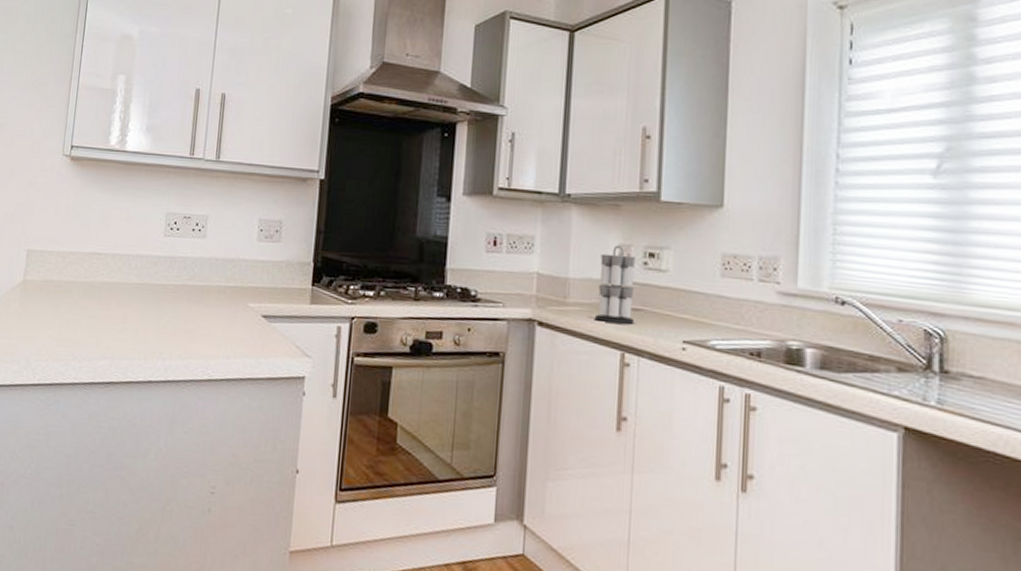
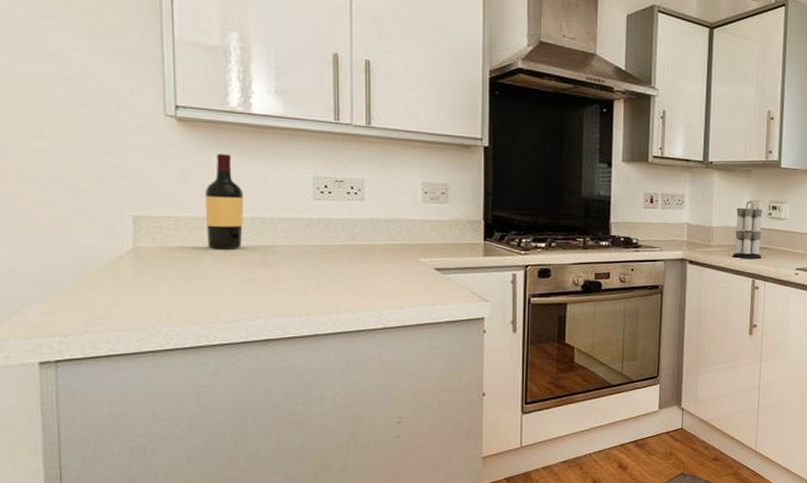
wine bottle: none [76,190,110,286] -> present [204,154,244,250]

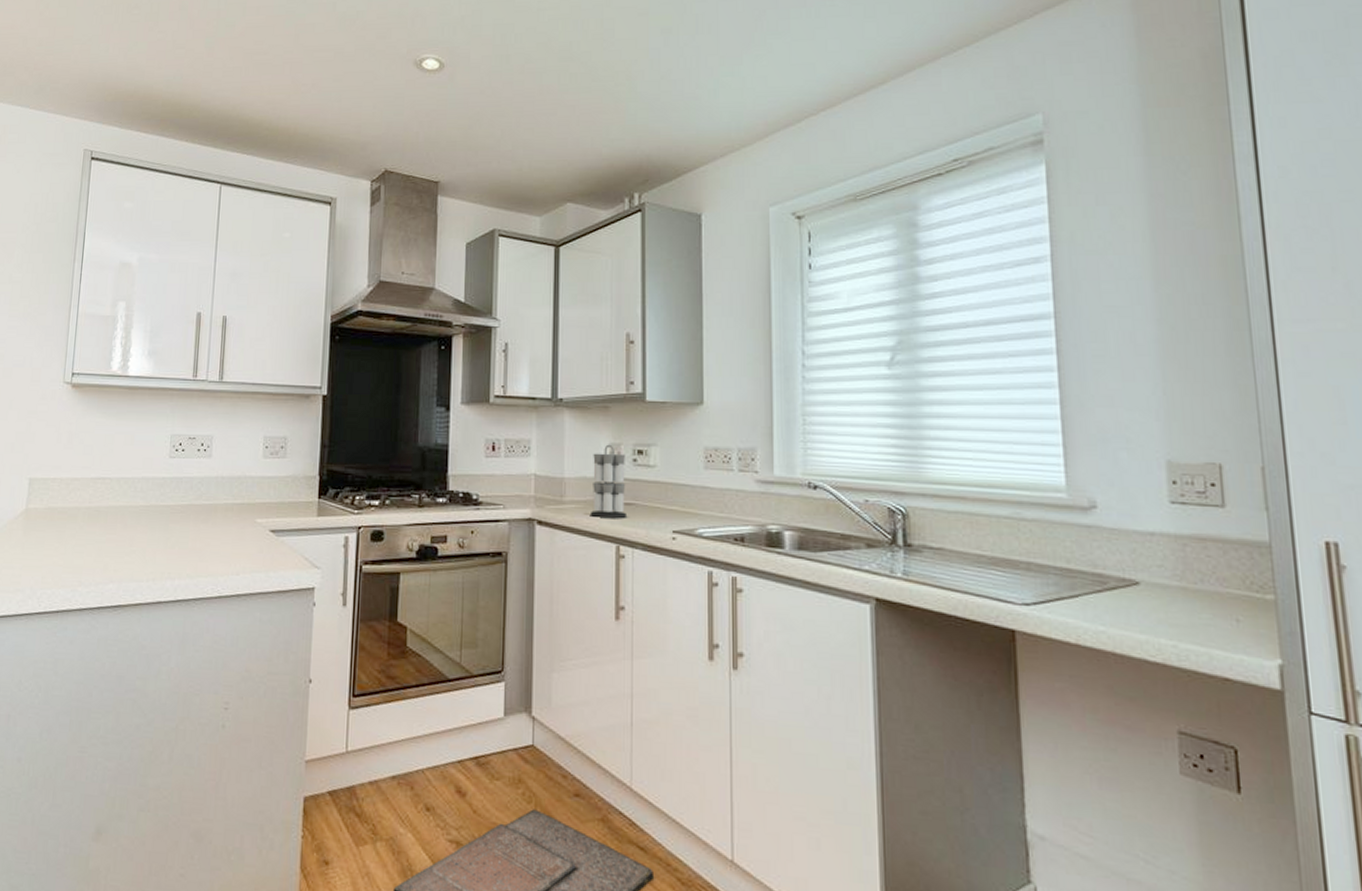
wine bottle: present [204,154,244,250] -> none [80,416,114,510]

